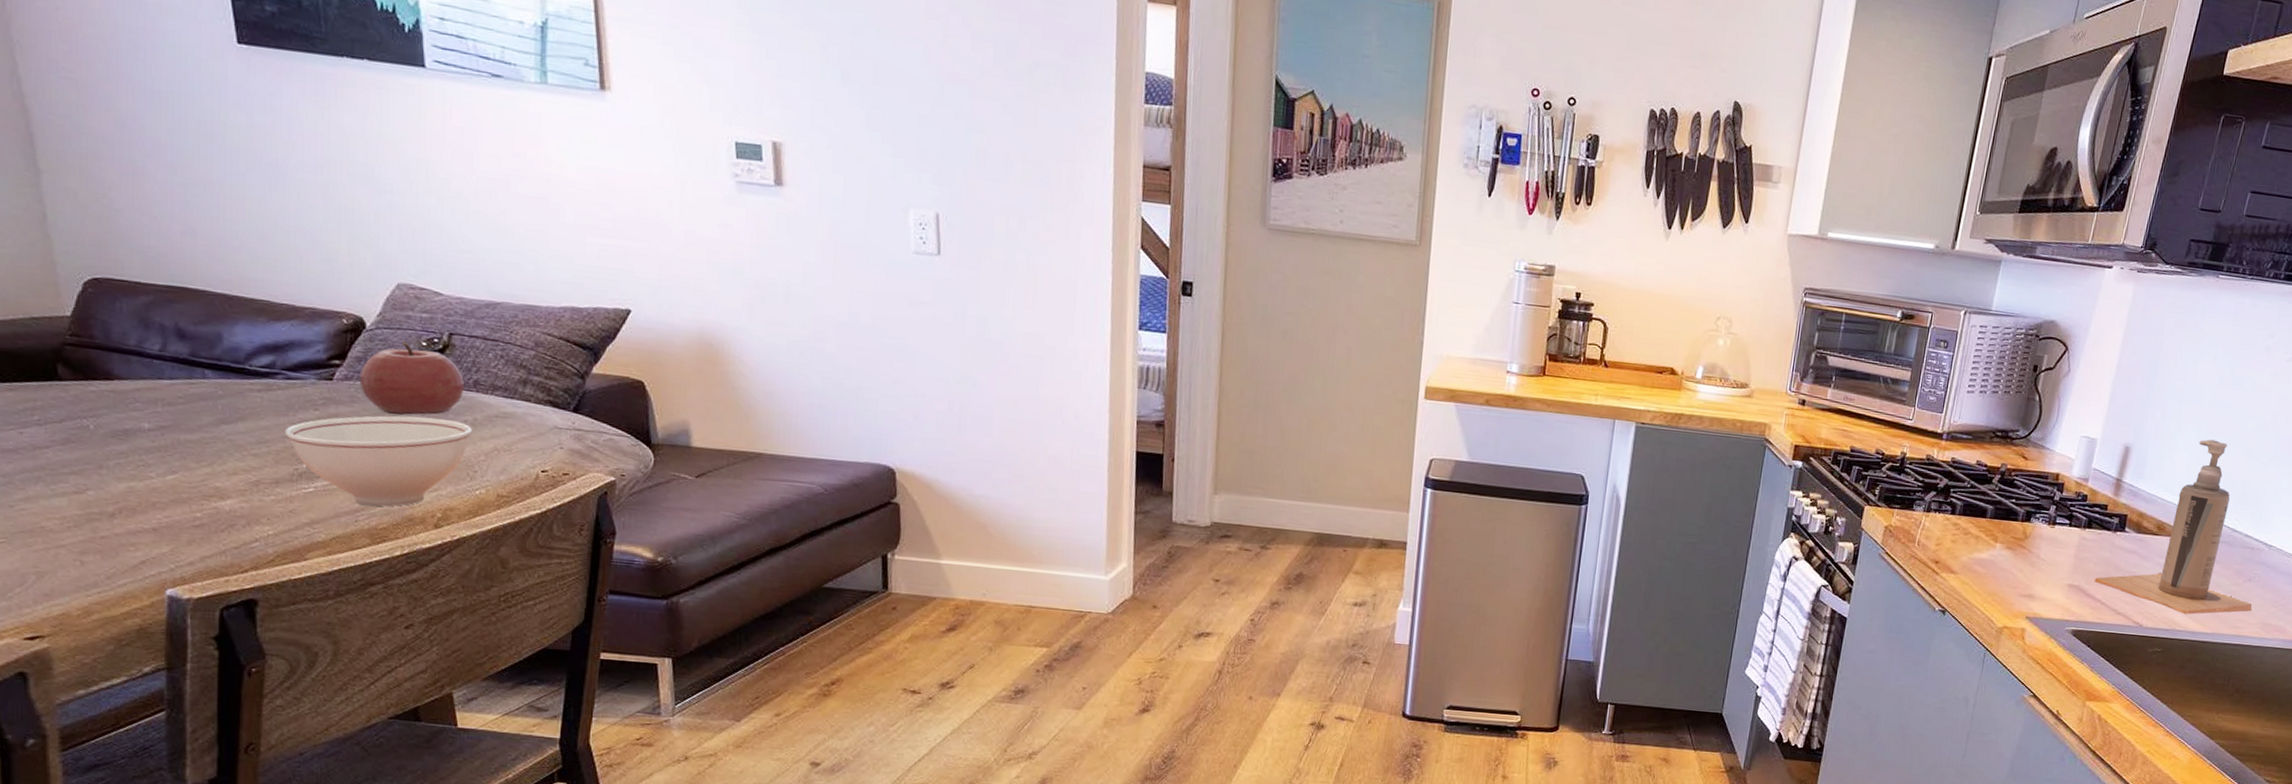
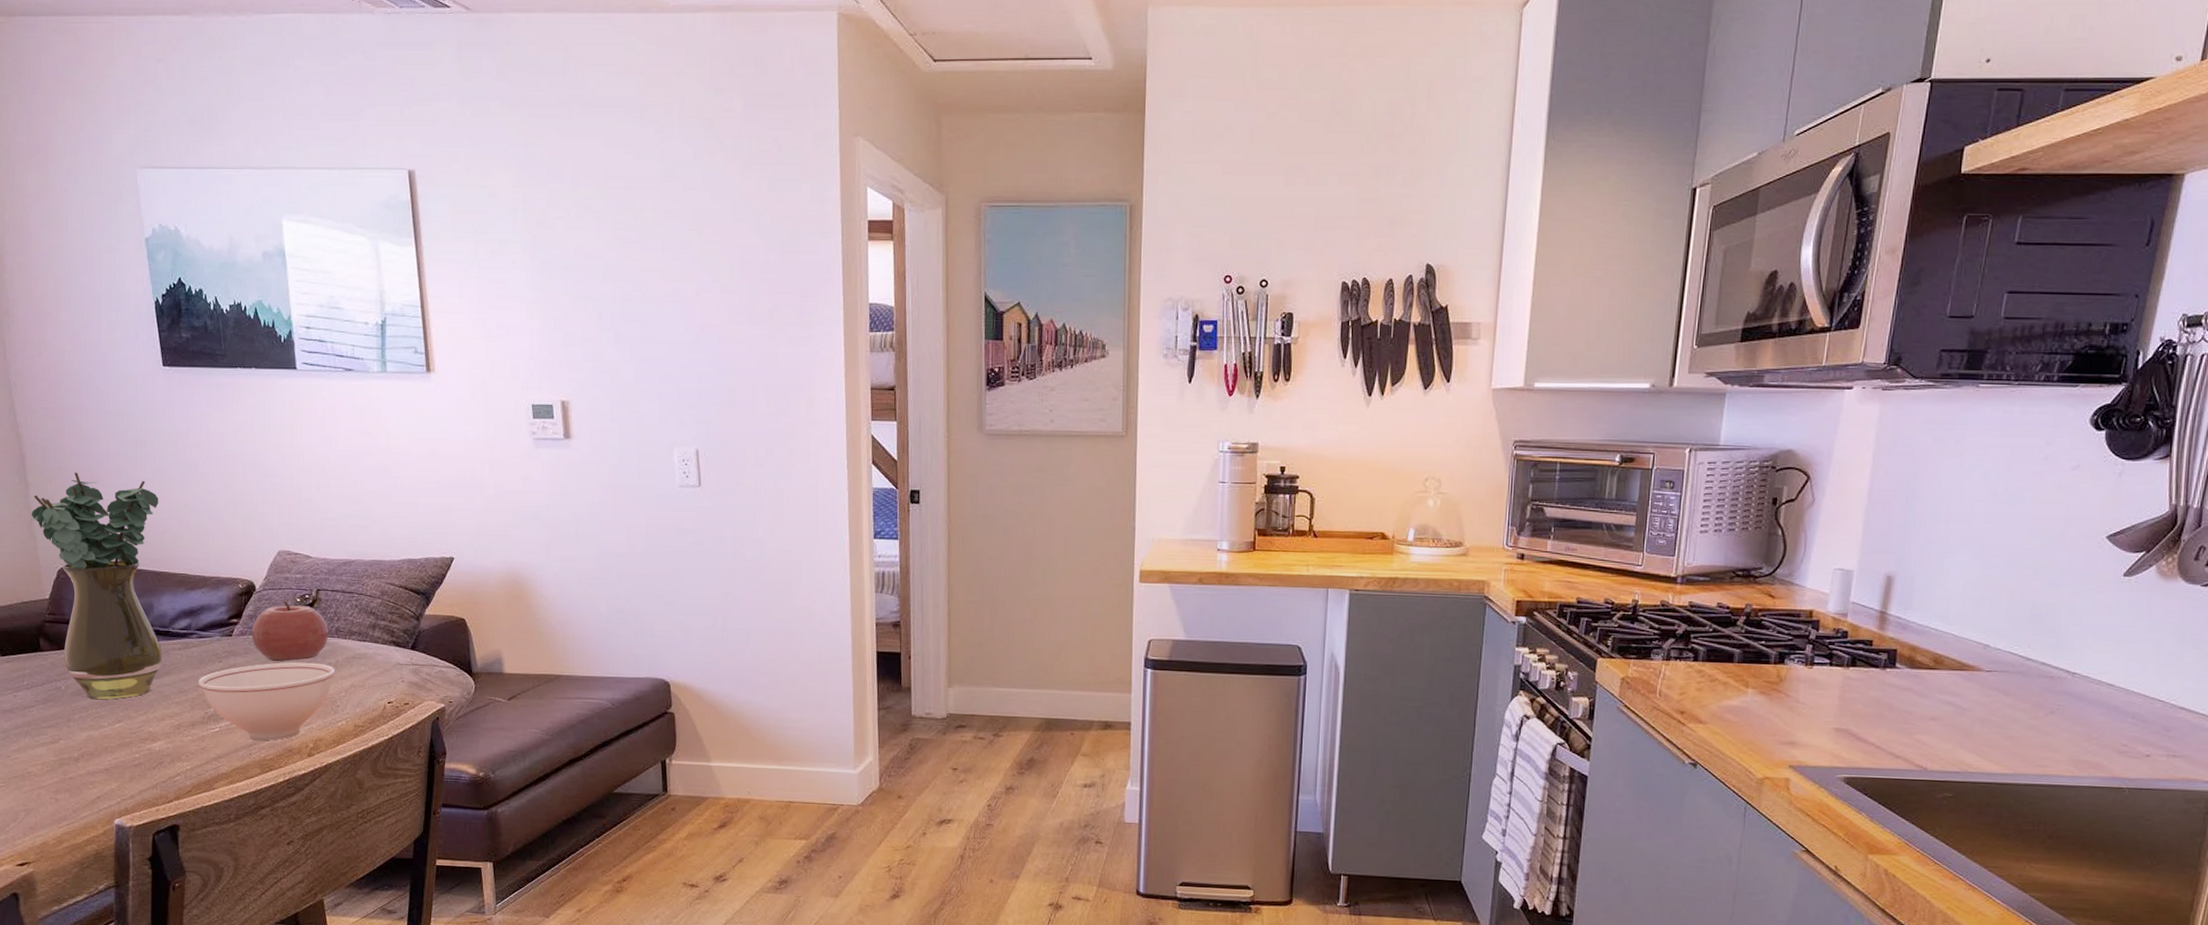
vase: none [44,162,235,446] -> present [31,472,163,700]
soap dispenser: present [2094,439,2253,615] -> none [1865,561,2059,754]

